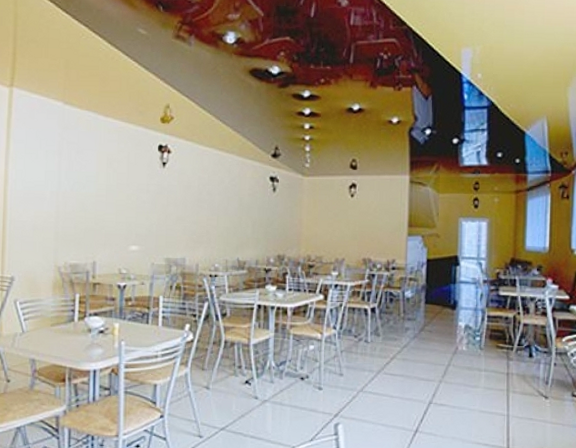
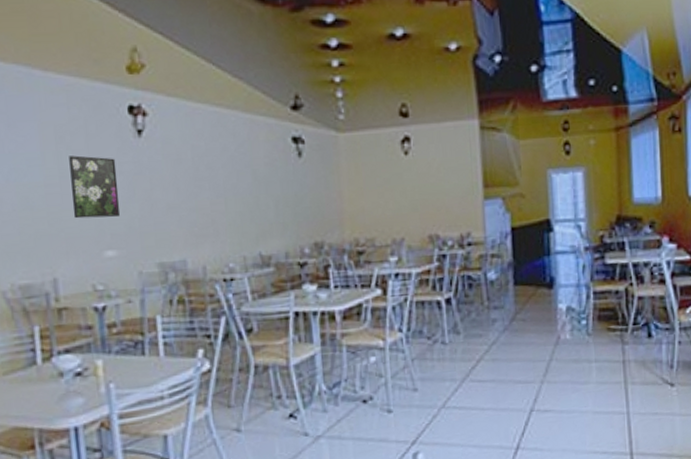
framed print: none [112,177,146,223] -> present [69,155,121,219]

